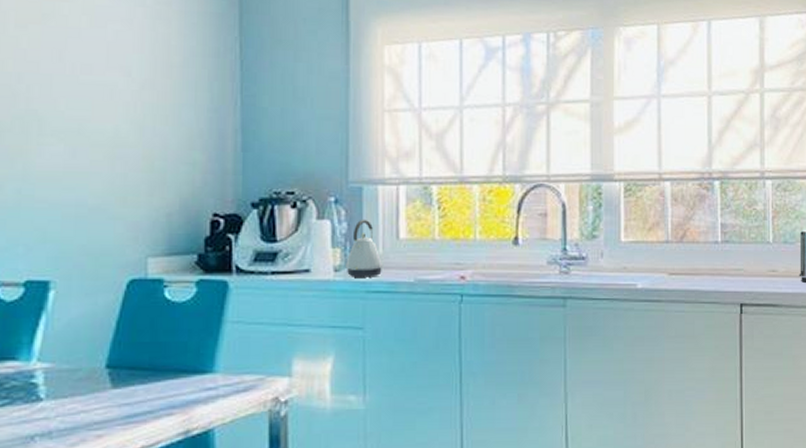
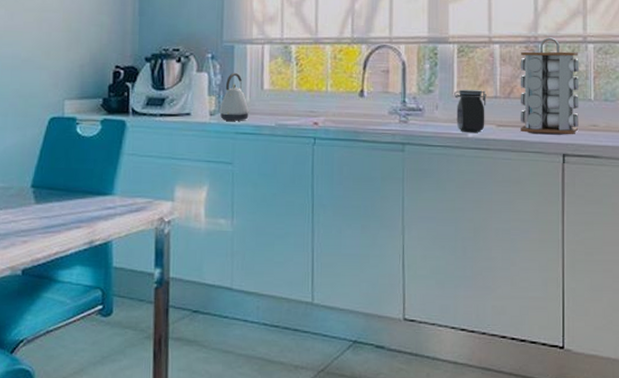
jar: none [621,234,657,282] -> present [454,89,487,132]
spice rack: none [693,173,757,282] -> present [520,37,579,135]

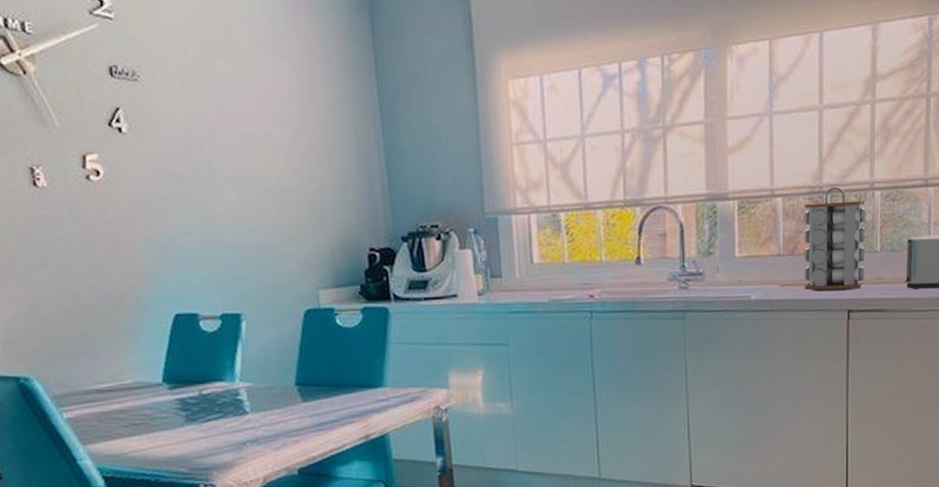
kettle: present [219,72,250,121] -> none [488,246,521,300]
jar: present [454,89,487,132] -> none [736,249,769,294]

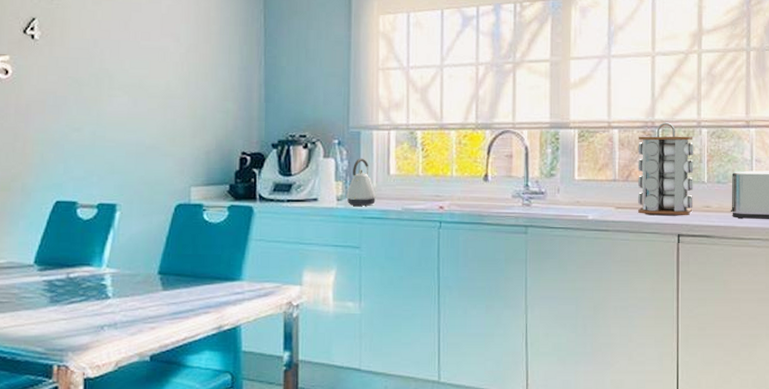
kettle: none [488,246,521,300] -> present [346,158,377,206]

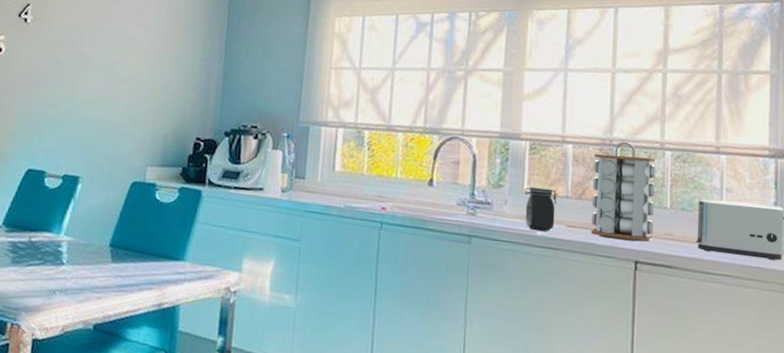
kettle: present [346,158,377,206] -> none [291,152,321,200]
jar: none [575,173,606,214] -> present [524,186,557,231]

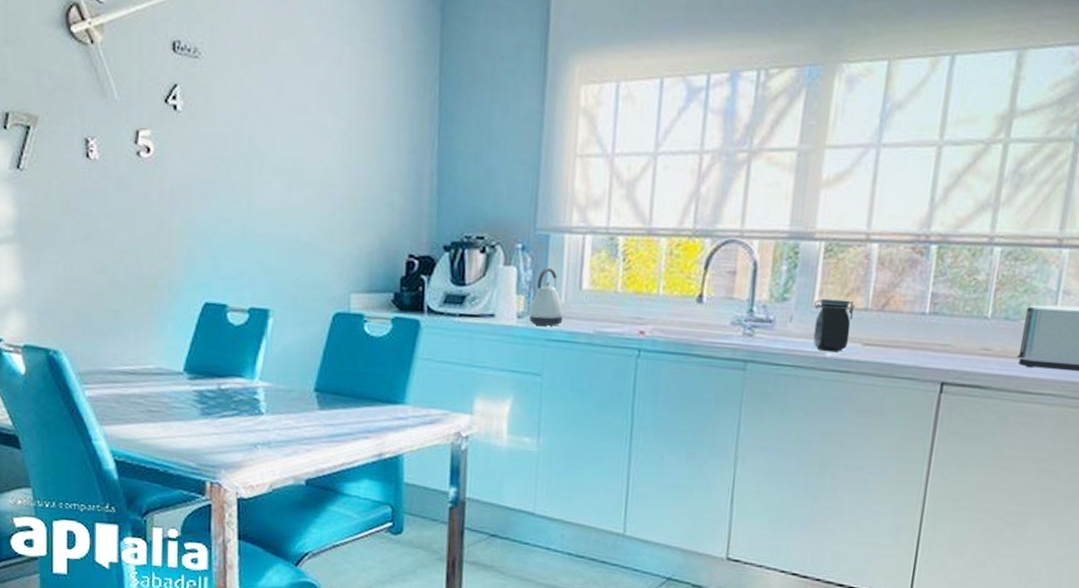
kettle: none [291,152,321,200] -> present [528,267,565,326]
spice rack: present [591,141,655,242] -> none [892,236,980,360]

